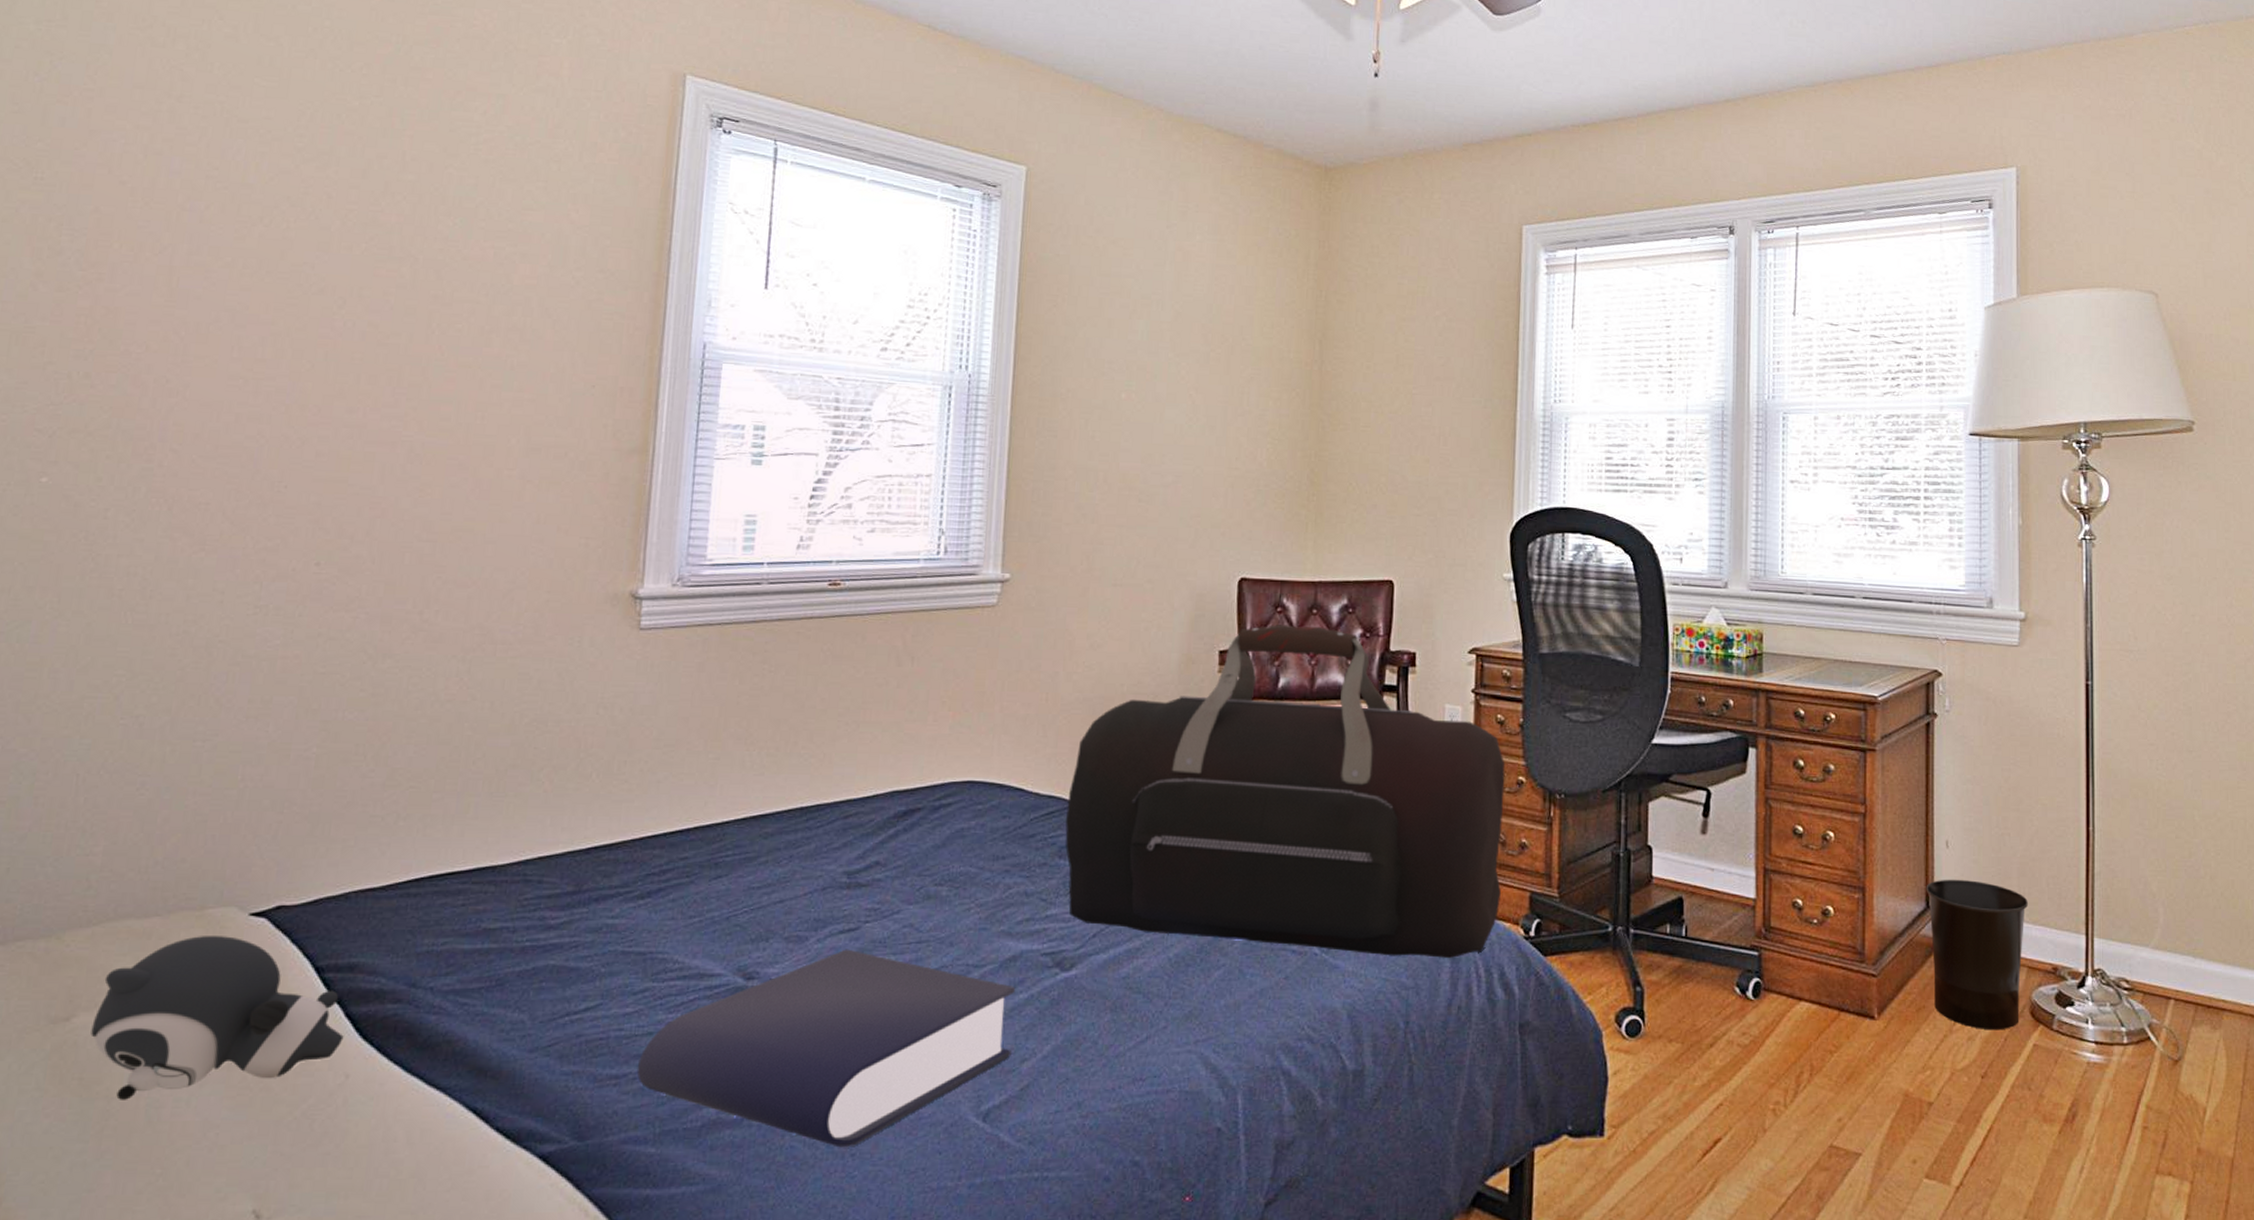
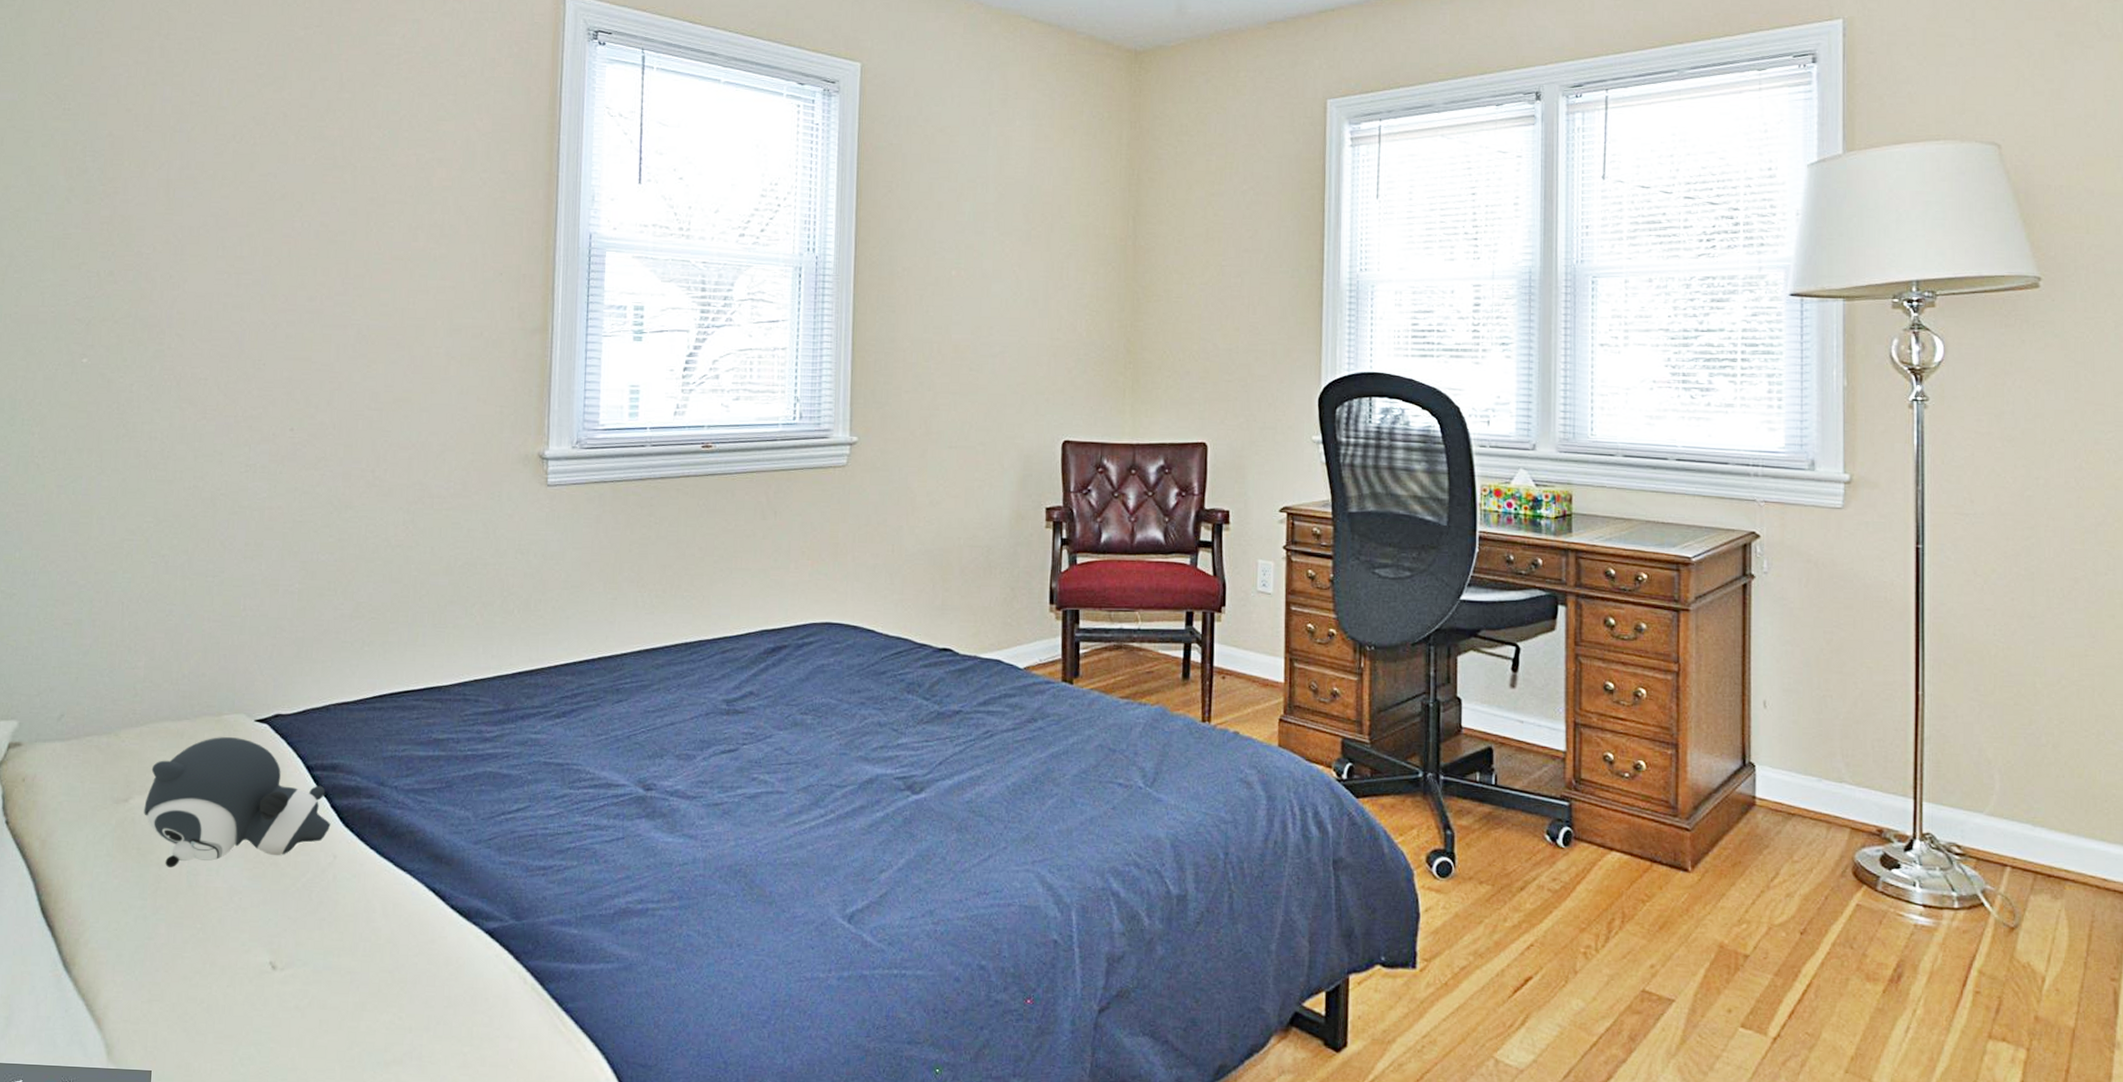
book: present [636,949,1016,1148] -> none [560,767,873,939]
duffel bag: present [1065,625,1505,958] -> none [912,484,1317,796]
waste bin: present [1926,879,2029,1031] -> none [1742,738,1852,889]

